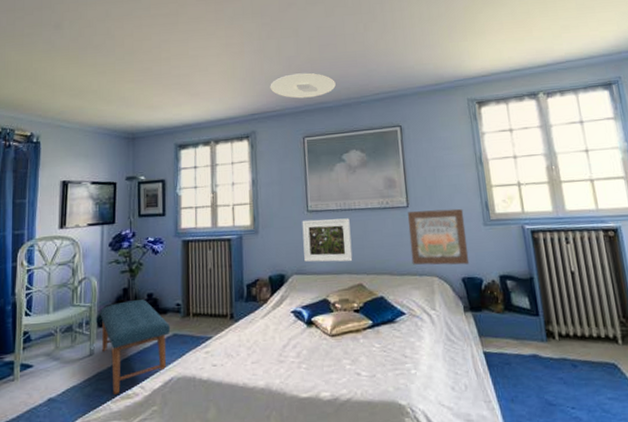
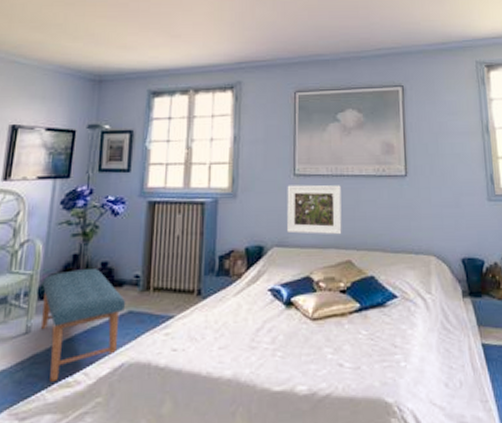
ceiling light: present [270,73,336,99] -> none [261,21,334,49]
wall art: present [407,208,470,265] -> none [405,180,471,244]

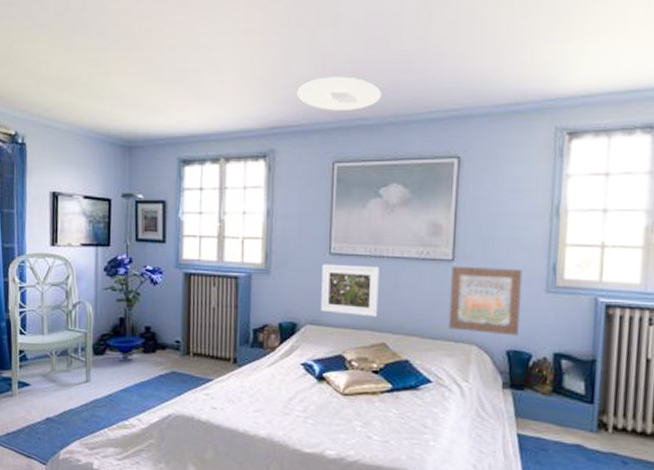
bench: present [40,269,126,382] -> none [95,331,169,423]
ceiling light: none [261,21,334,49] -> present [296,76,381,111]
wall art: none [405,180,471,244] -> present [448,265,523,336]

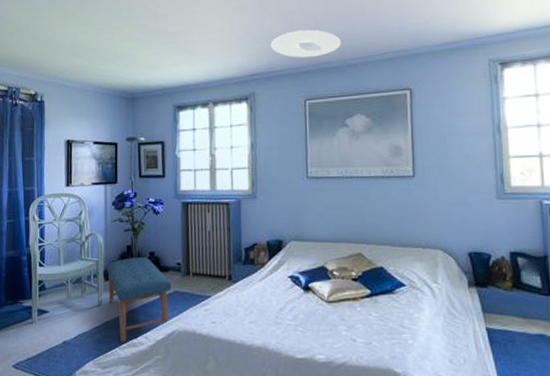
bench: none [95,331,169,423] -> present [106,257,172,342]
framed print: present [321,264,379,318] -> none [301,186,353,231]
wall art: present [448,265,523,336] -> none [412,180,478,239]

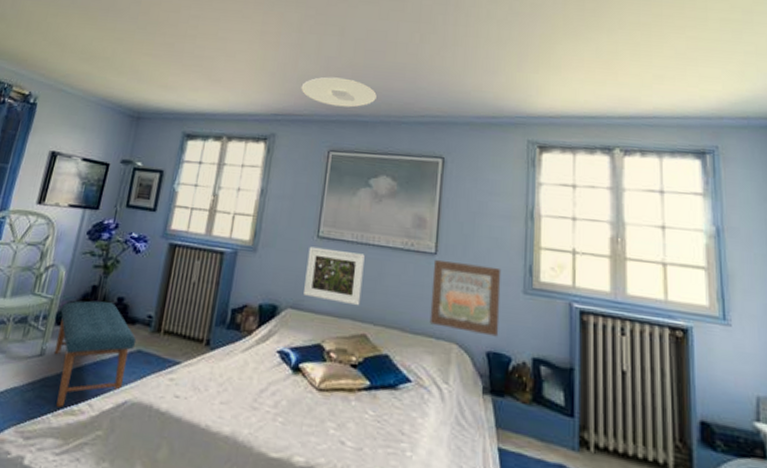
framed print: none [301,186,353,231] -> present [304,246,365,306]
wall art: none [412,180,478,239] -> present [429,259,502,337]

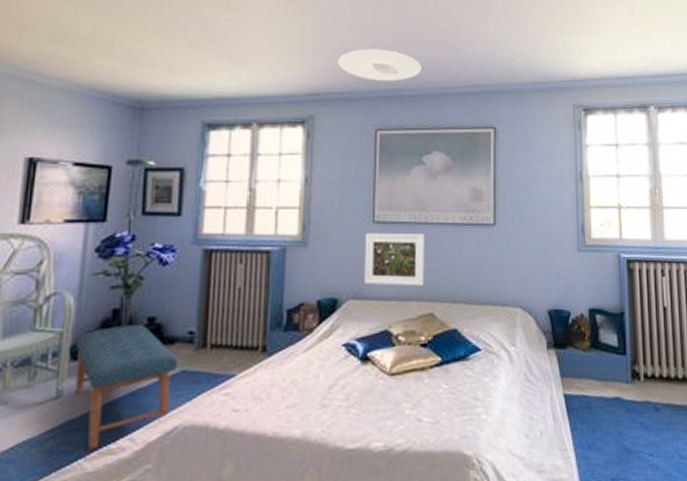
wall art: present [429,259,502,337] -> none [493,229,558,295]

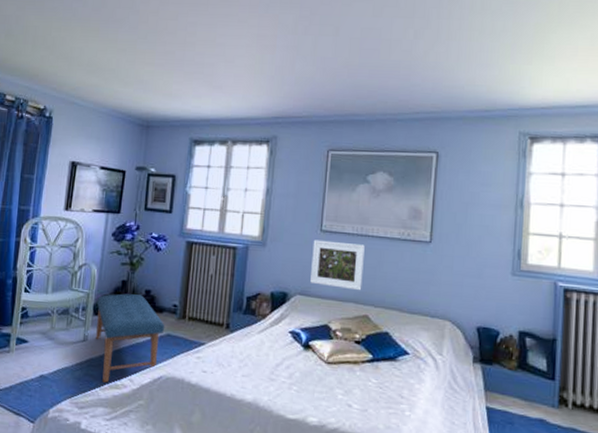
ceiling light: present [338,49,421,81] -> none [299,78,372,107]

